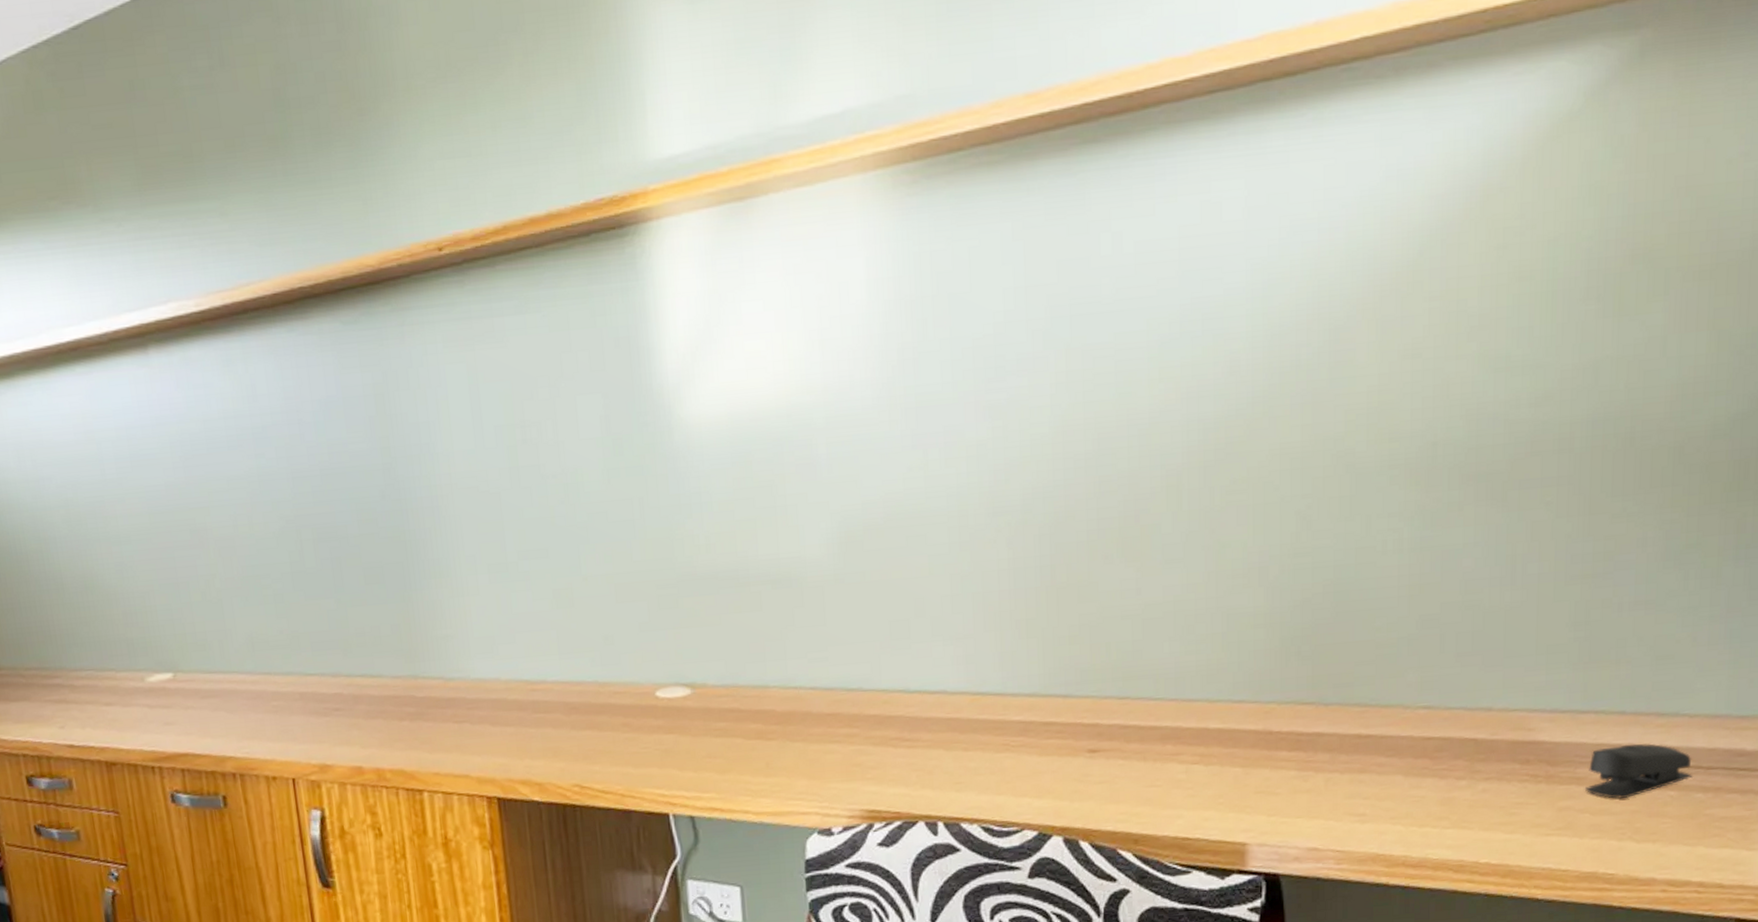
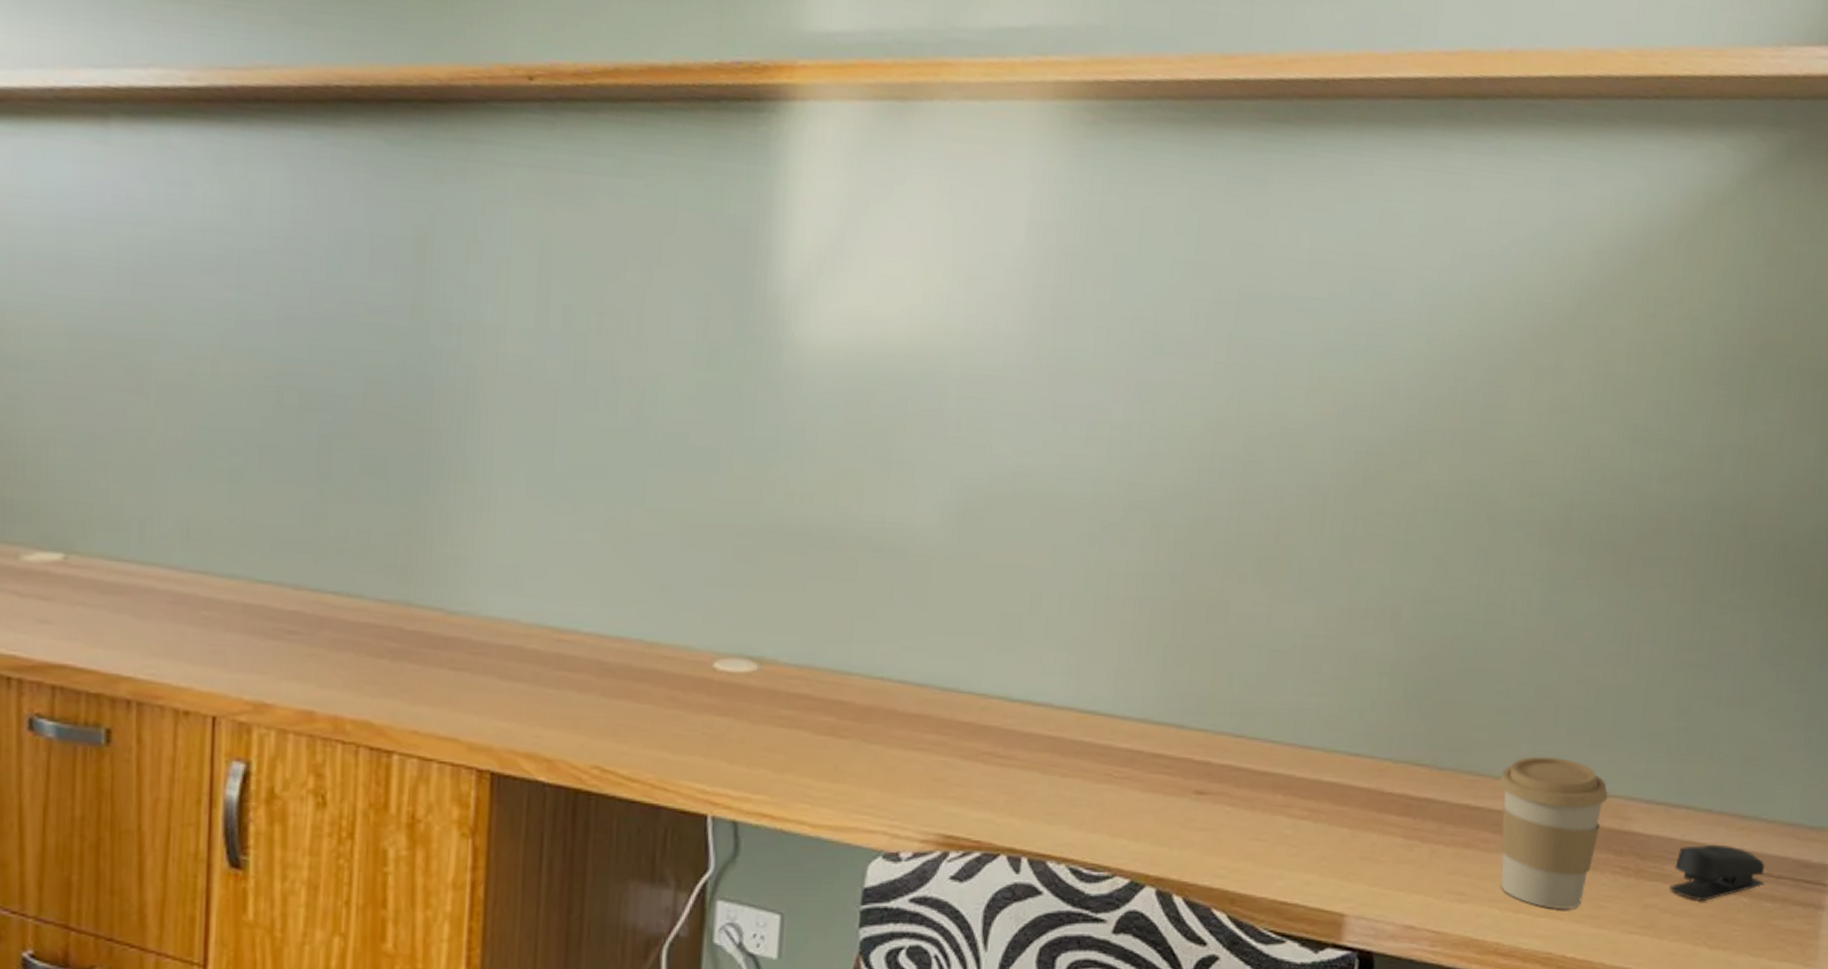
coffee cup: none [1389,680,1509,820] -> present [1499,756,1609,909]

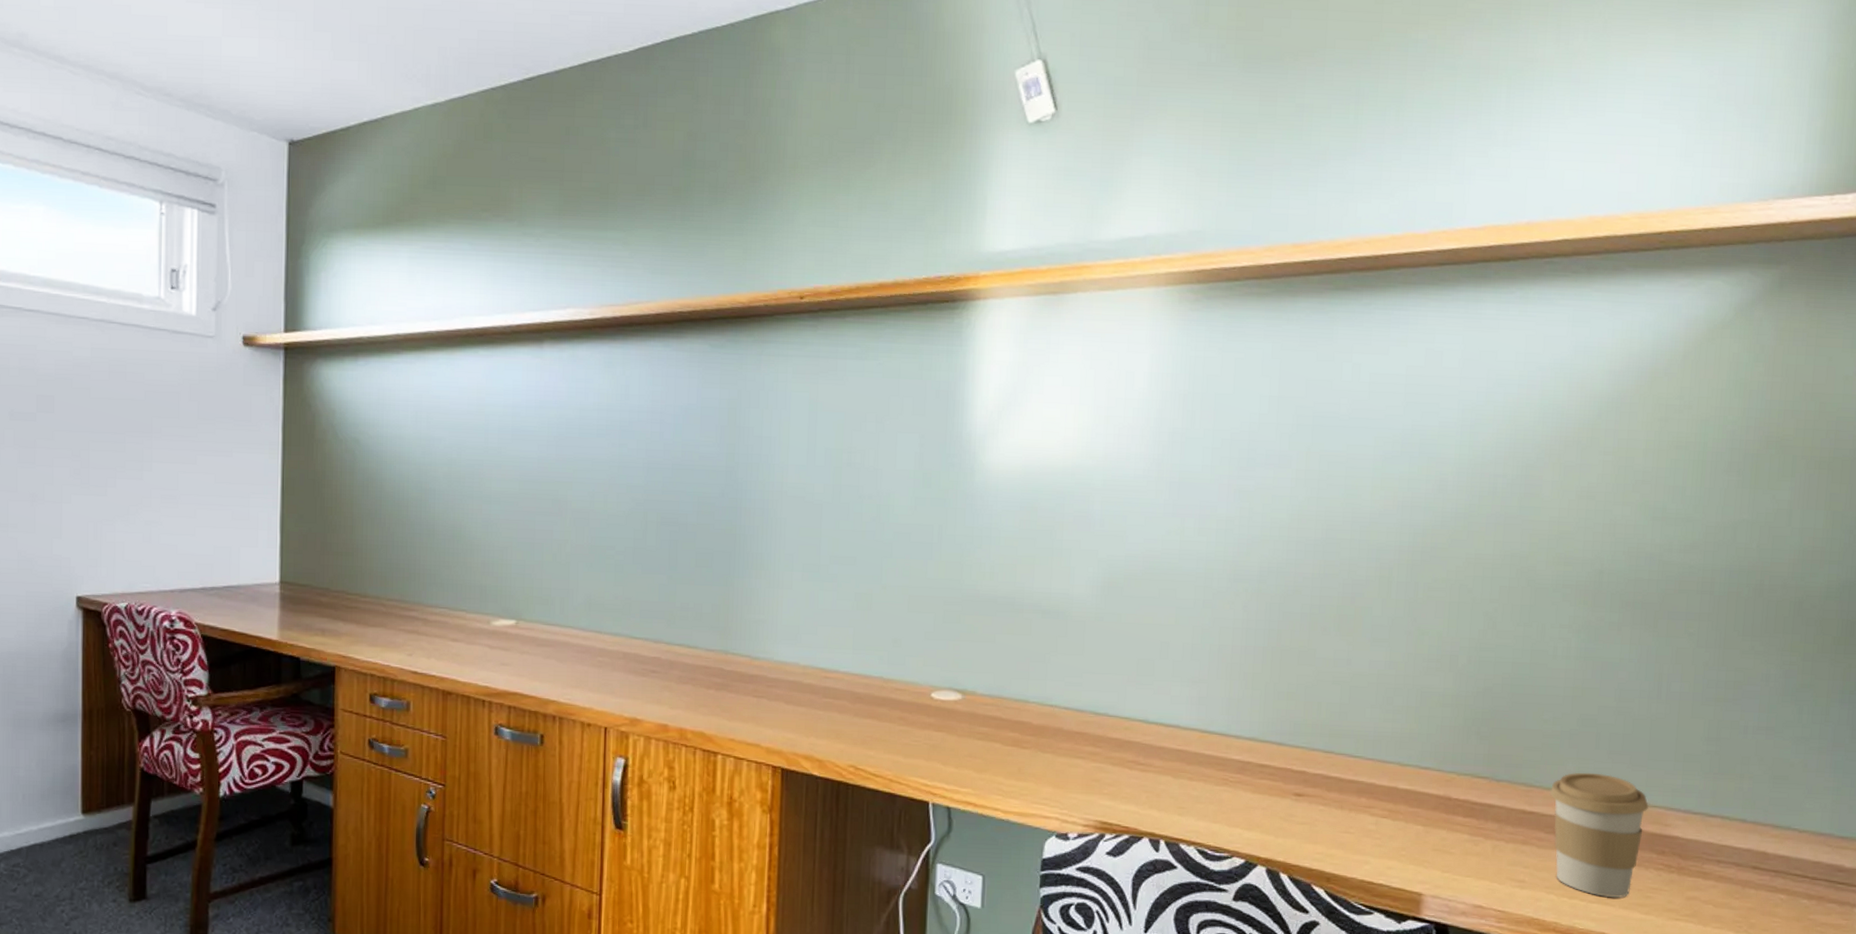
stapler: present [1669,844,1766,900] -> none [1710,848,1800,896]

